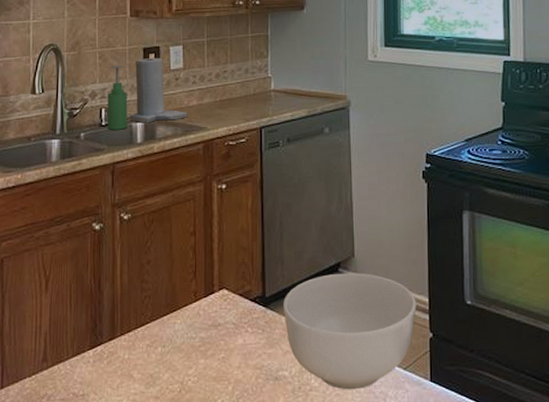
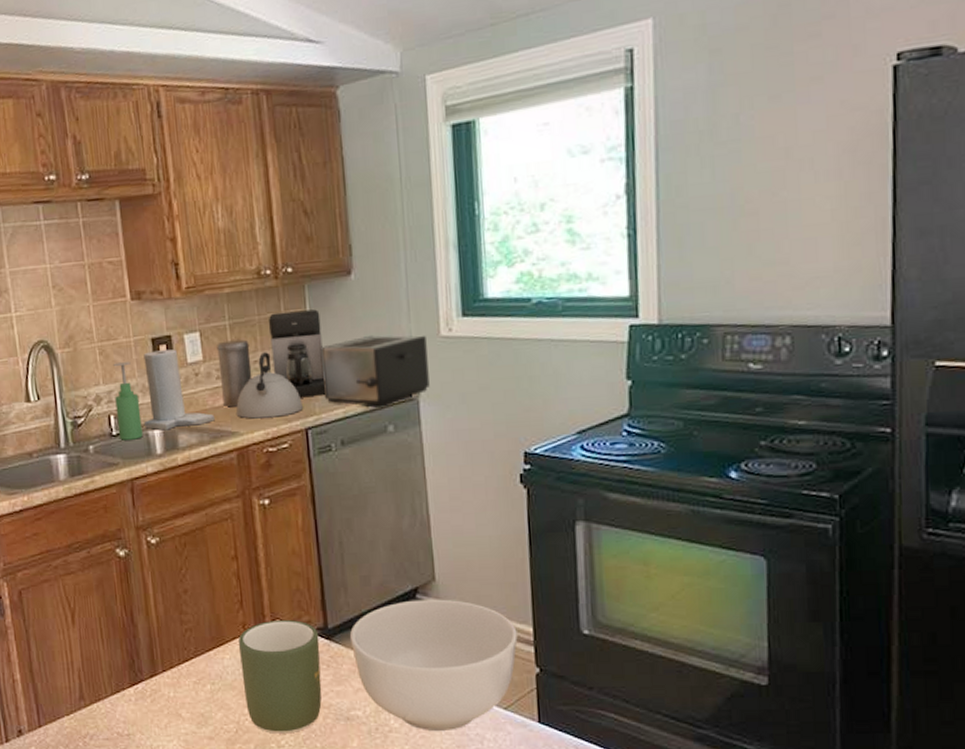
mug: none [189,288,257,393] -> present [239,619,322,734]
canister: none [195,53,222,107] -> present [217,339,252,408]
kettle: none [206,65,259,117] -> present [236,352,303,419]
coffee maker: none [239,34,278,102] -> present [269,309,325,398]
toaster: none [276,57,358,112] -> present [320,335,430,406]

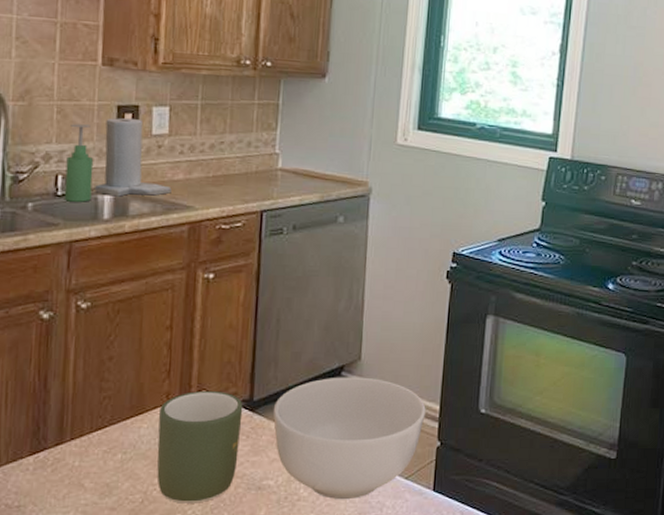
canister: present [217,339,252,408] -> none [181,119,219,183]
kettle: present [236,352,303,419] -> none [195,135,262,197]
coffee maker: present [269,309,325,398] -> none [238,100,291,183]
toaster: present [320,335,430,406] -> none [283,134,384,198]

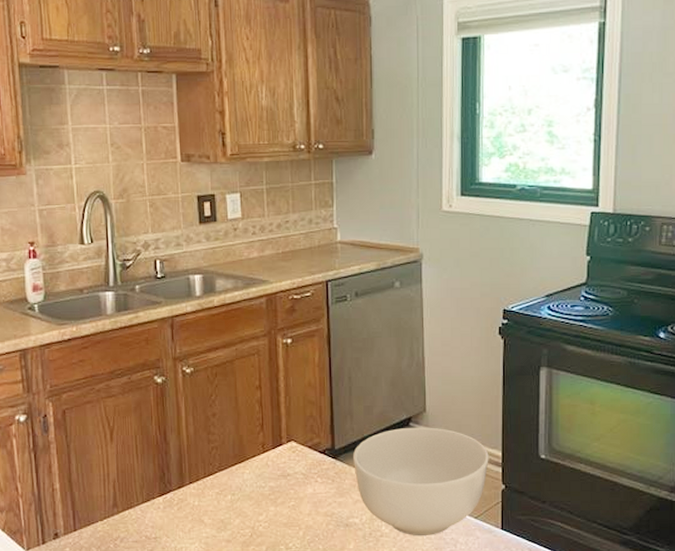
soap dispenser: present [64,124,94,202] -> none [161,215,185,282]
paper towel: present [94,118,172,197] -> none [185,207,249,276]
mug: present [157,390,243,504] -> none [258,441,327,537]

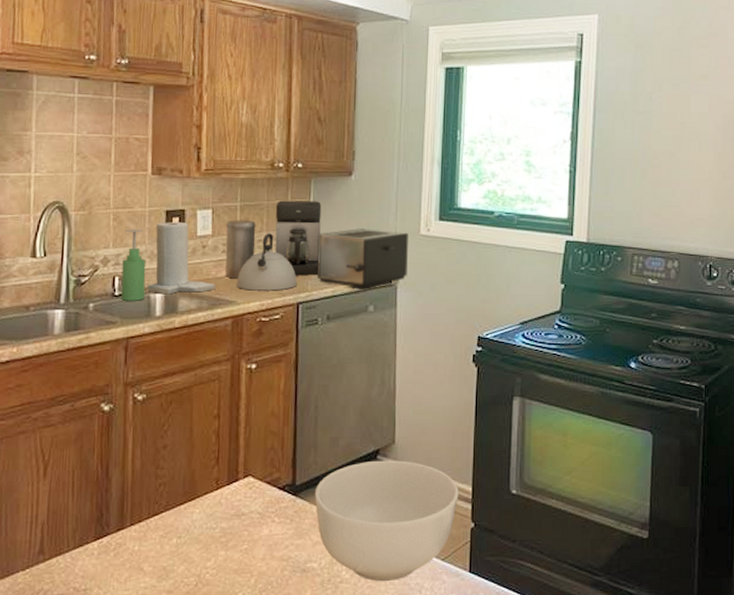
soap dispenser: none [161,215,185,282] -> present [121,229,146,301]
paper towel: none [185,207,249,276] -> present [146,222,216,295]
canister: none [254,202,283,259] -> present [224,220,256,279]
kettle: none [268,214,325,270] -> present [237,233,297,291]
coffee maker: none [301,181,345,255] -> present [275,200,322,276]
toaster: none [342,207,431,265] -> present [316,228,408,288]

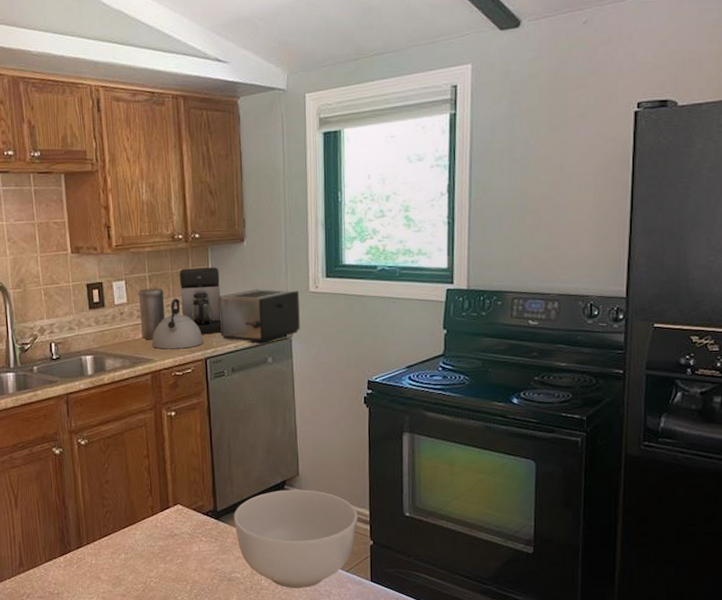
soap dispenser: present [121,229,146,301] -> none [55,302,77,363]
paper towel: present [146,222,216,295] -> none [78,293,135,356]

